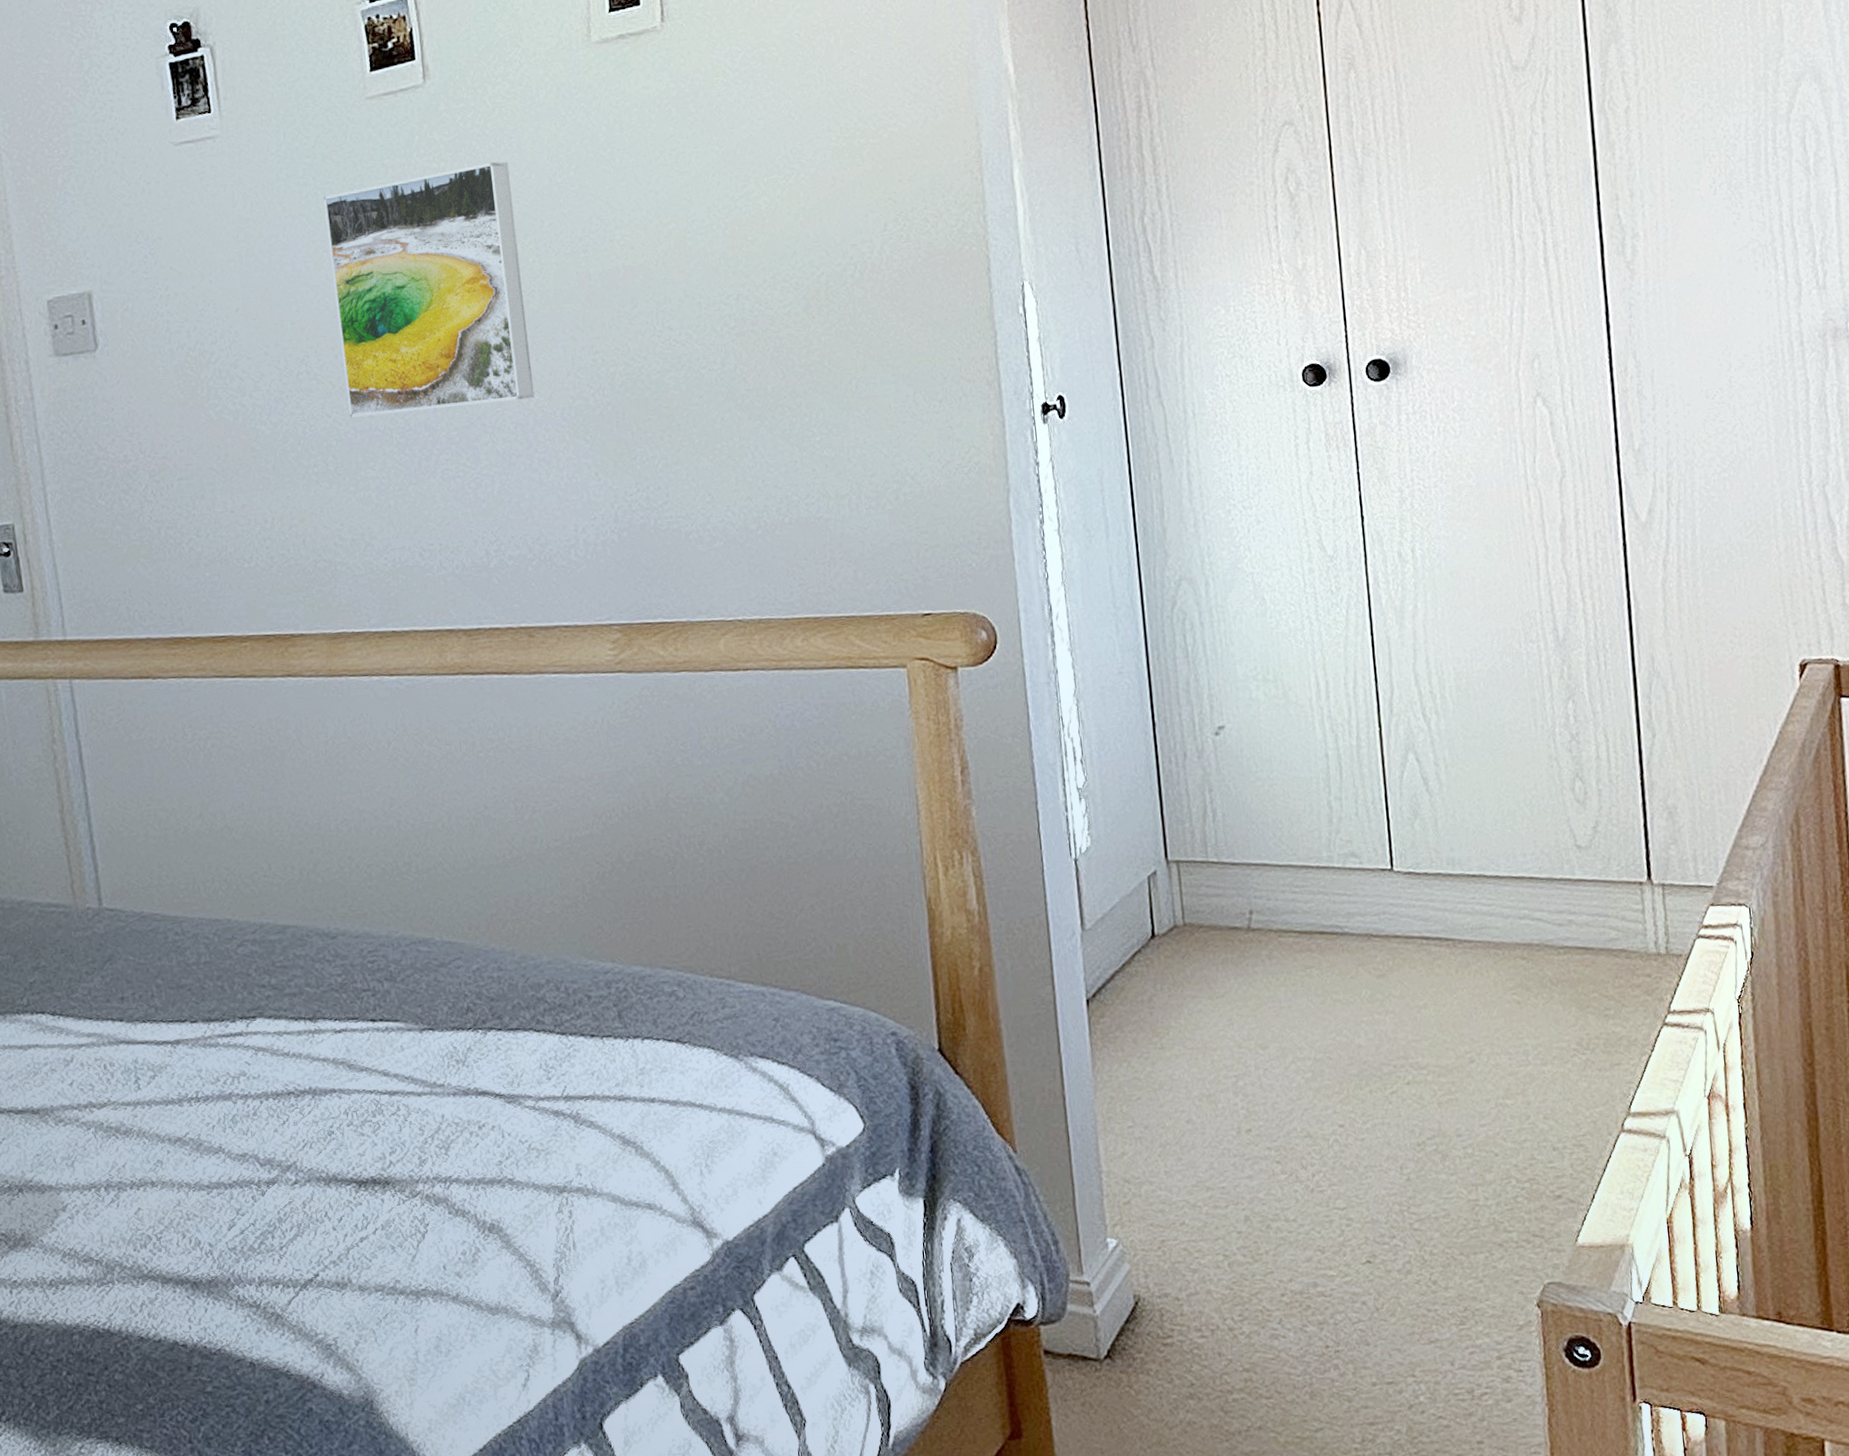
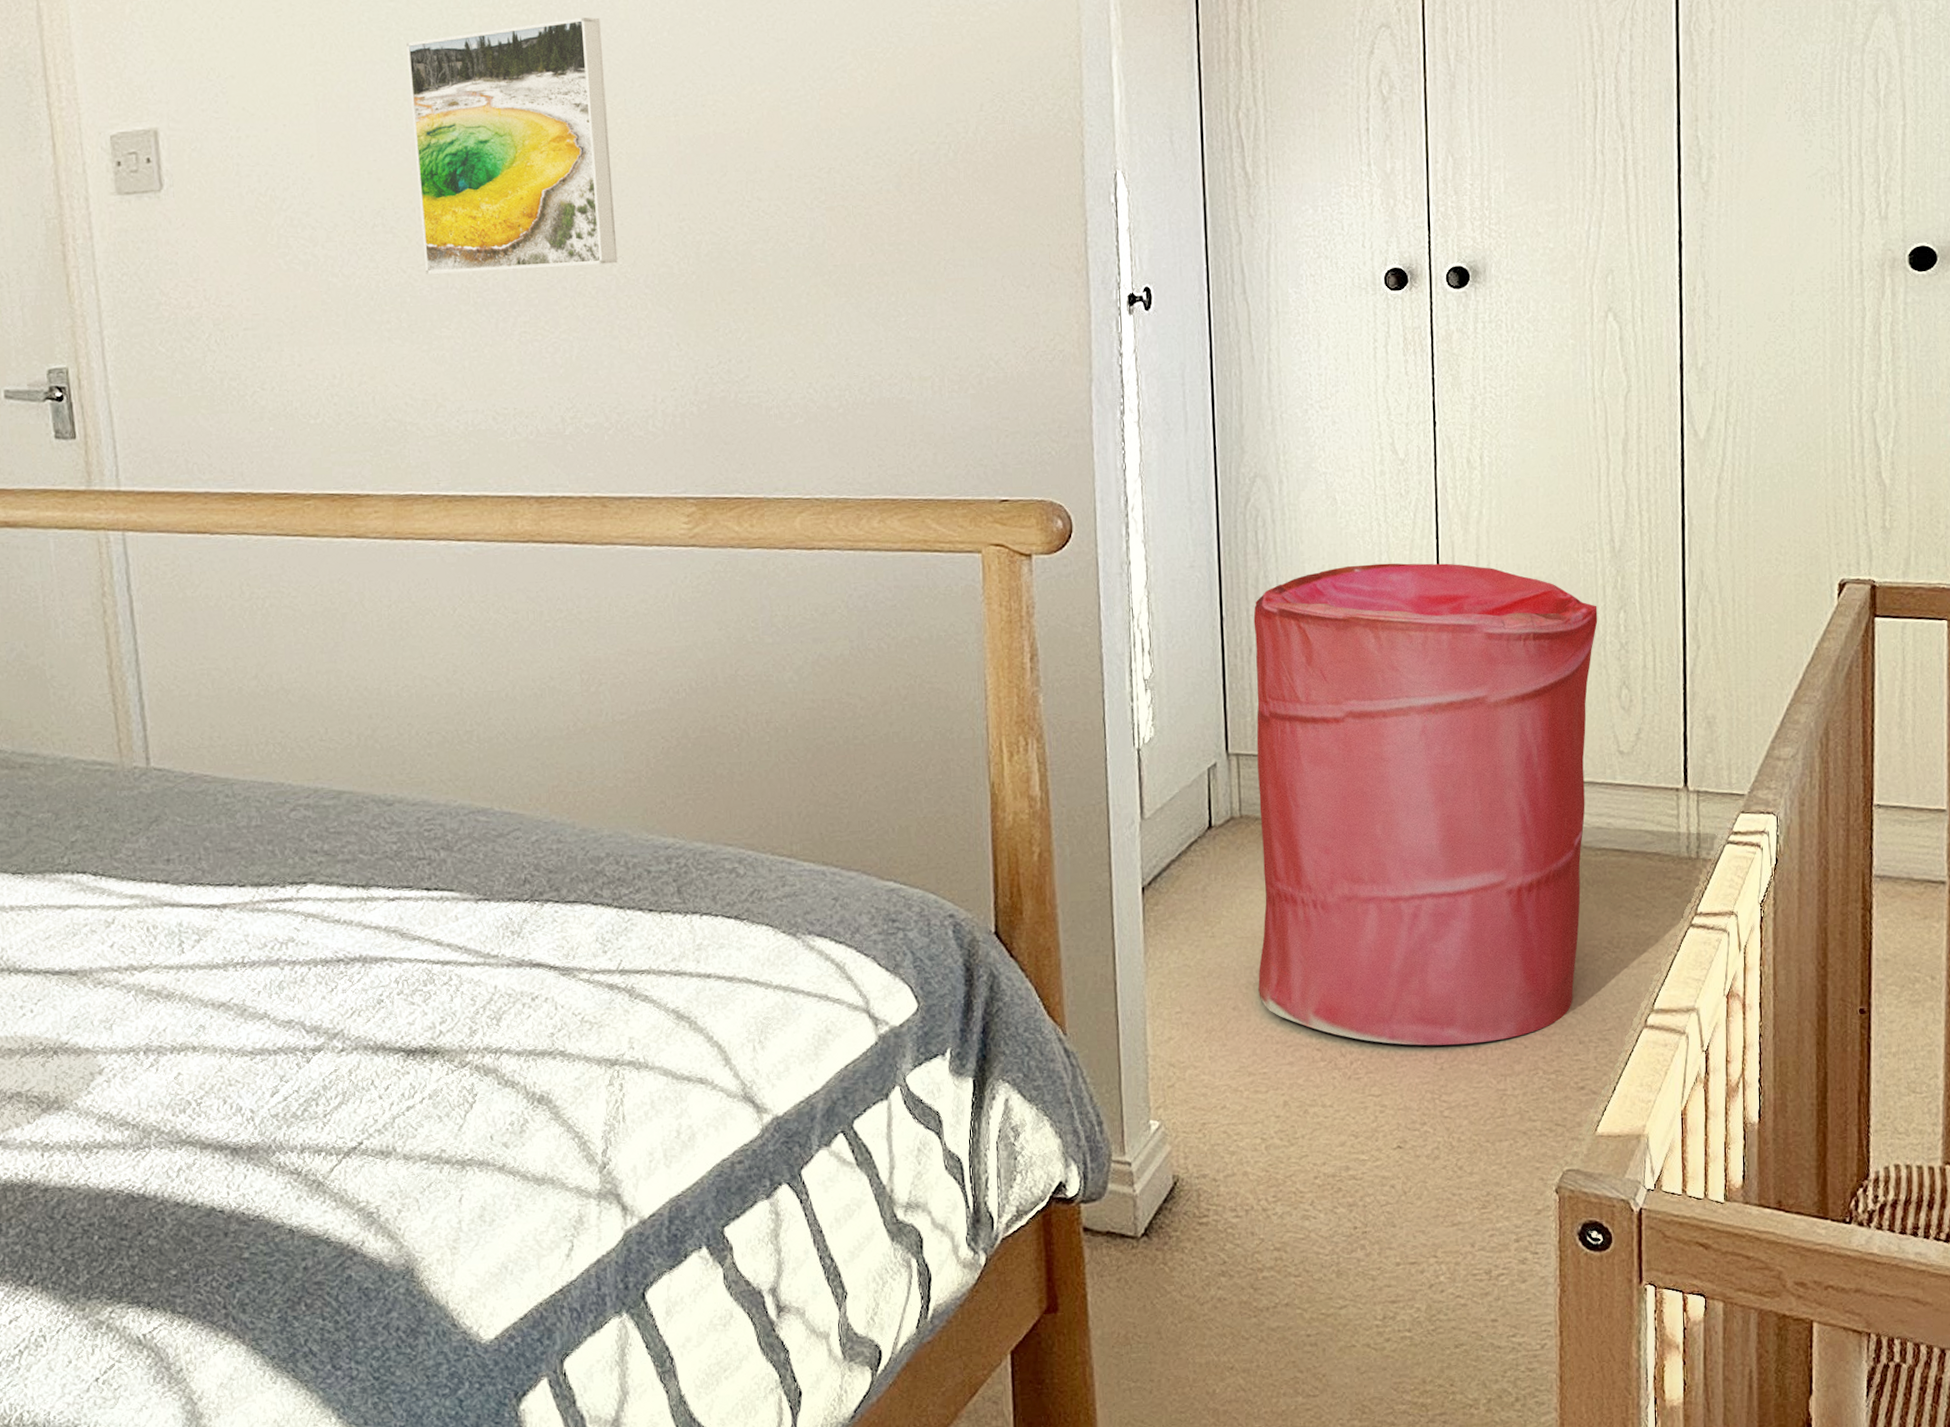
laundry hamper: none [1186,659,1546,1156] -> present [1253,563,1598,1046]

